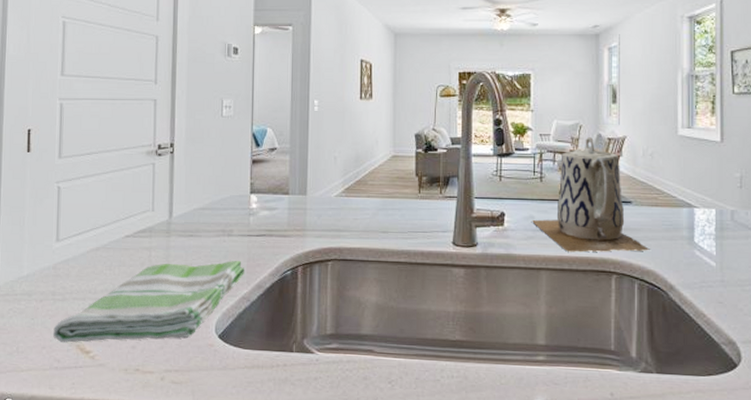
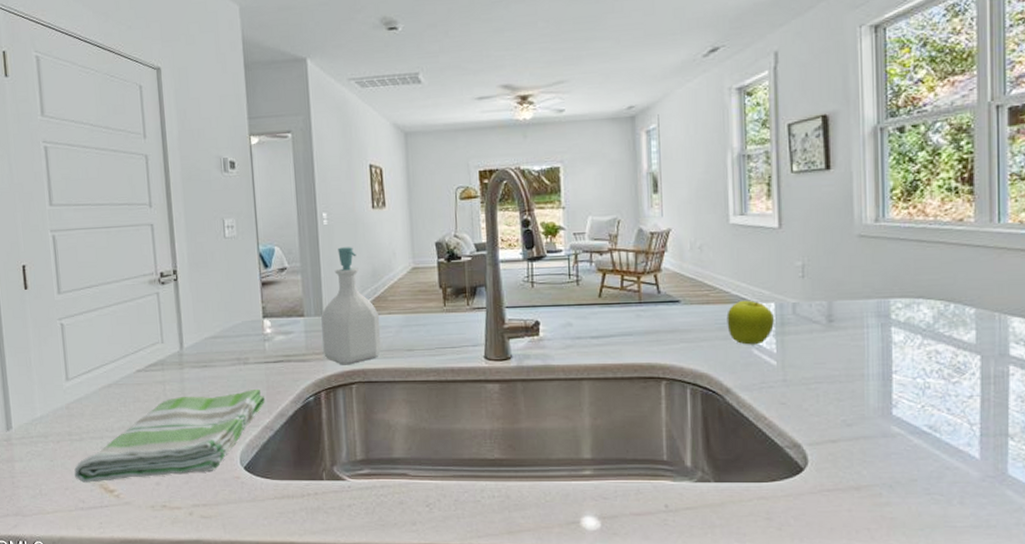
soap bottle: none [304,133,359,243] -> present [321,247,381,365]
teapot: present [532,137,650,253] -> none [570,233,702,359]
fruit: none [673,205,716,247] -> present [726,300,775,345]

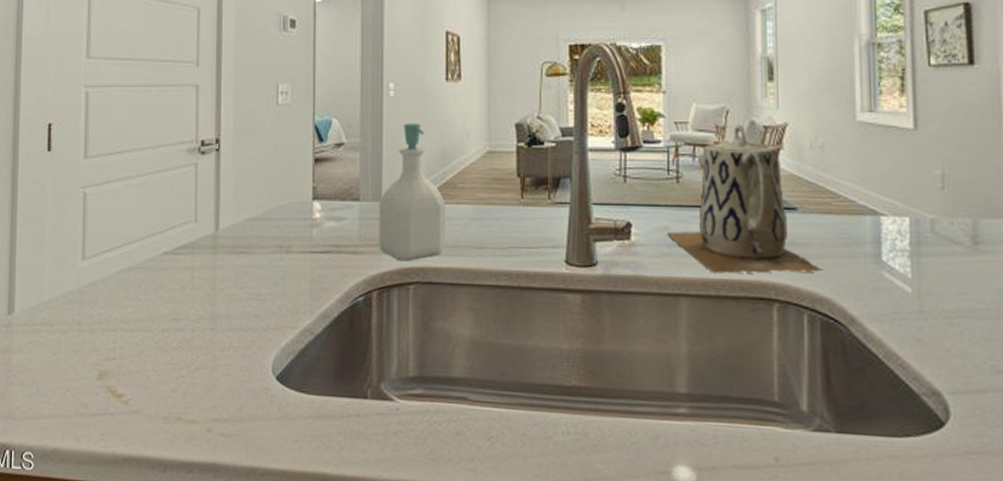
dish towel: present [74,390,265,483] -> none [79,284,307,384]
teapot: none [570,233,702,359] -> present [667,125,823,274]
fruit: present [726,300,775,345] -> none [852,212,910,267]

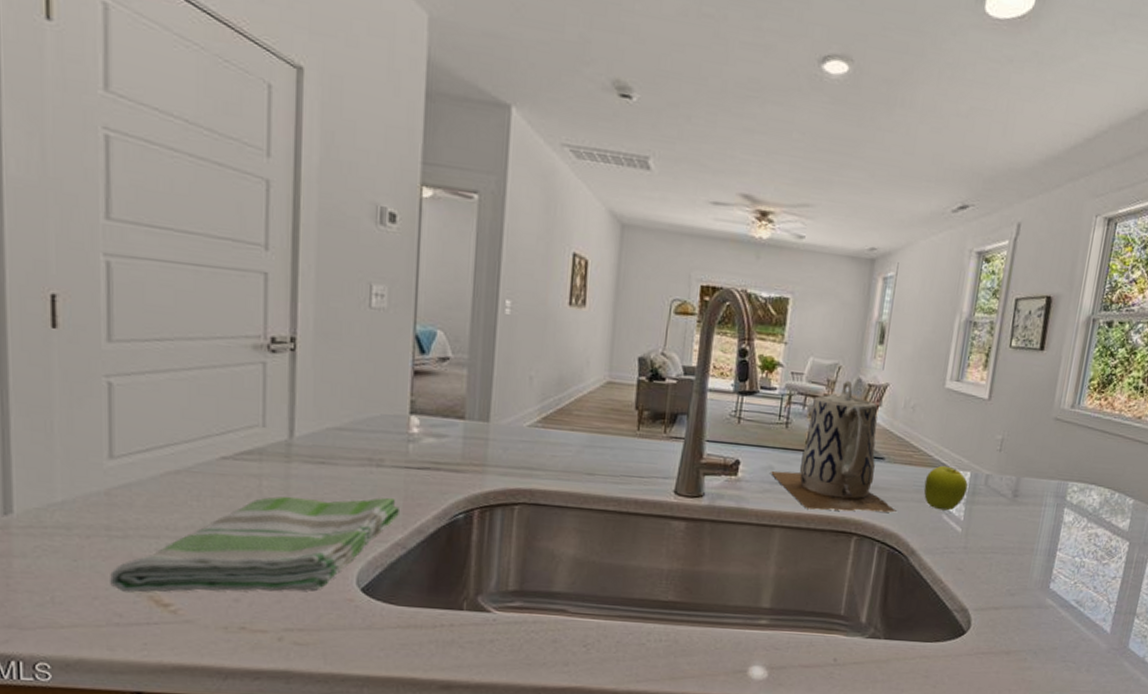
dish towel: none [79,284,307,384] -> present [110,496,399,593]
soap bottle: present [379,123,446,261] -> none [484,344,560,483]
fruit: none [852,212,910,267] -> present [923,465,968,511]

